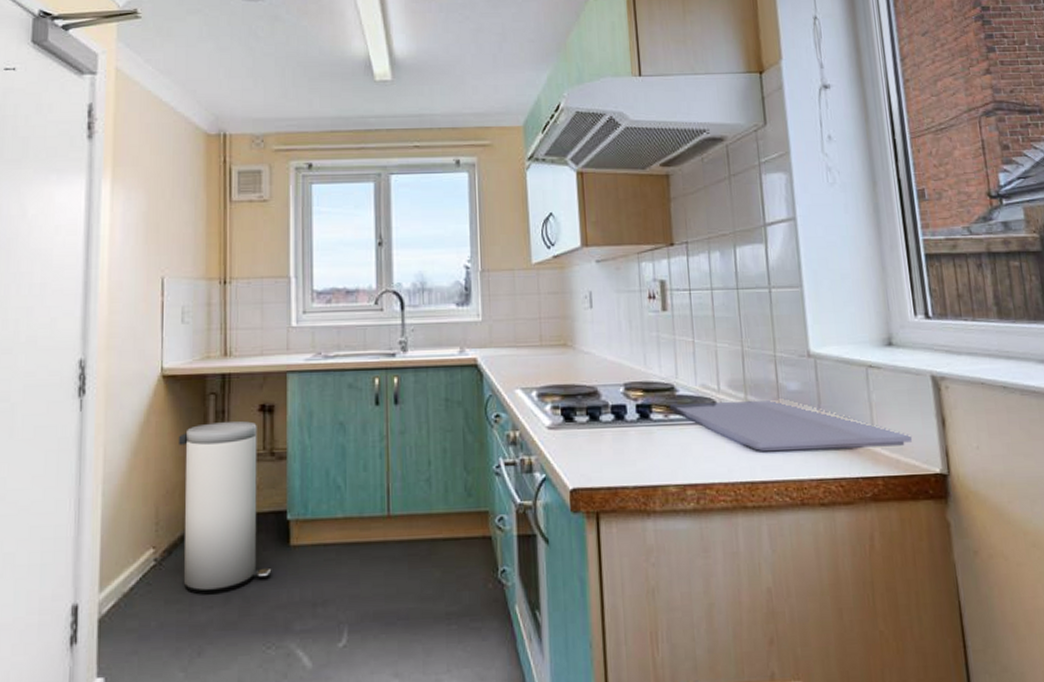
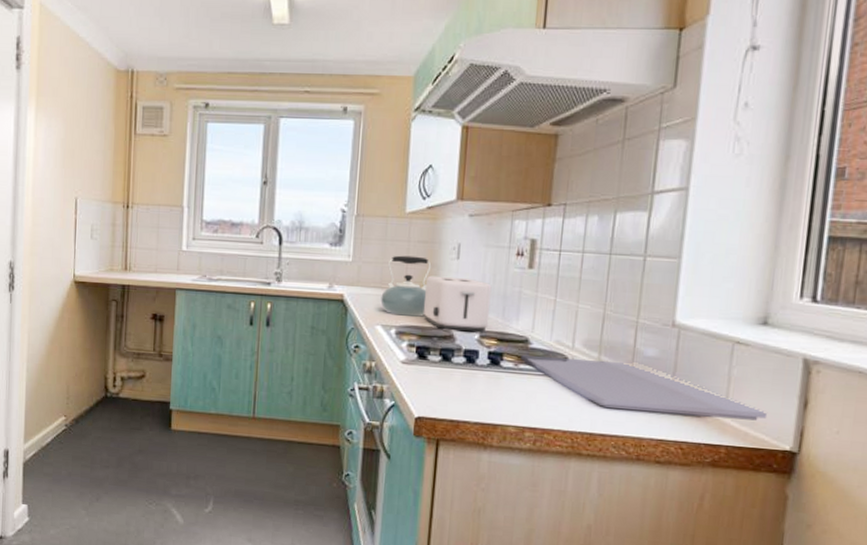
pedal bin: present [179,420,272,595] -> none [86,324,156,458]
kettle: none [517,309,566,375] -> present [380,255,432,317]
toaster: none [562,327,632,385] -> present [424,275,492,333]

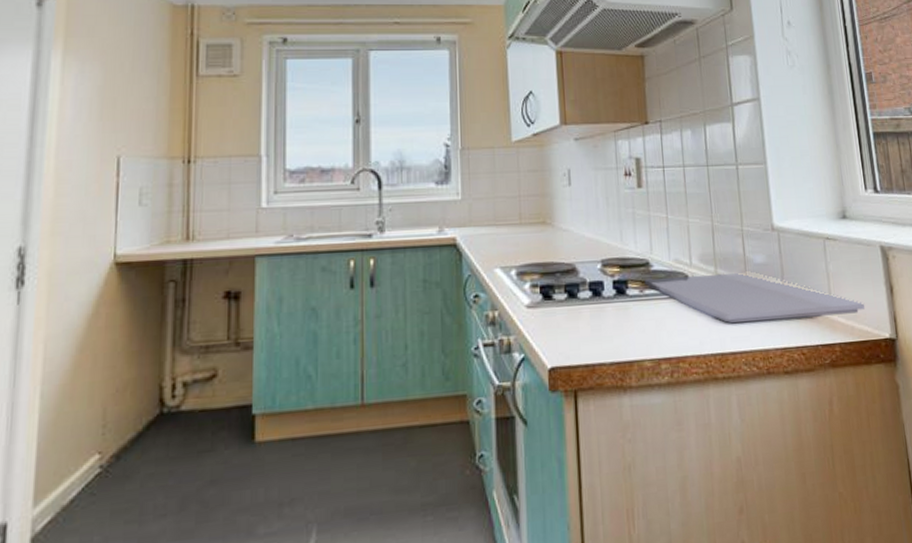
kettle: present [380,255,432,317] -> none [496,186,545,254]
toaster: present [424,275,492,333] -> none [541,204,609,263]

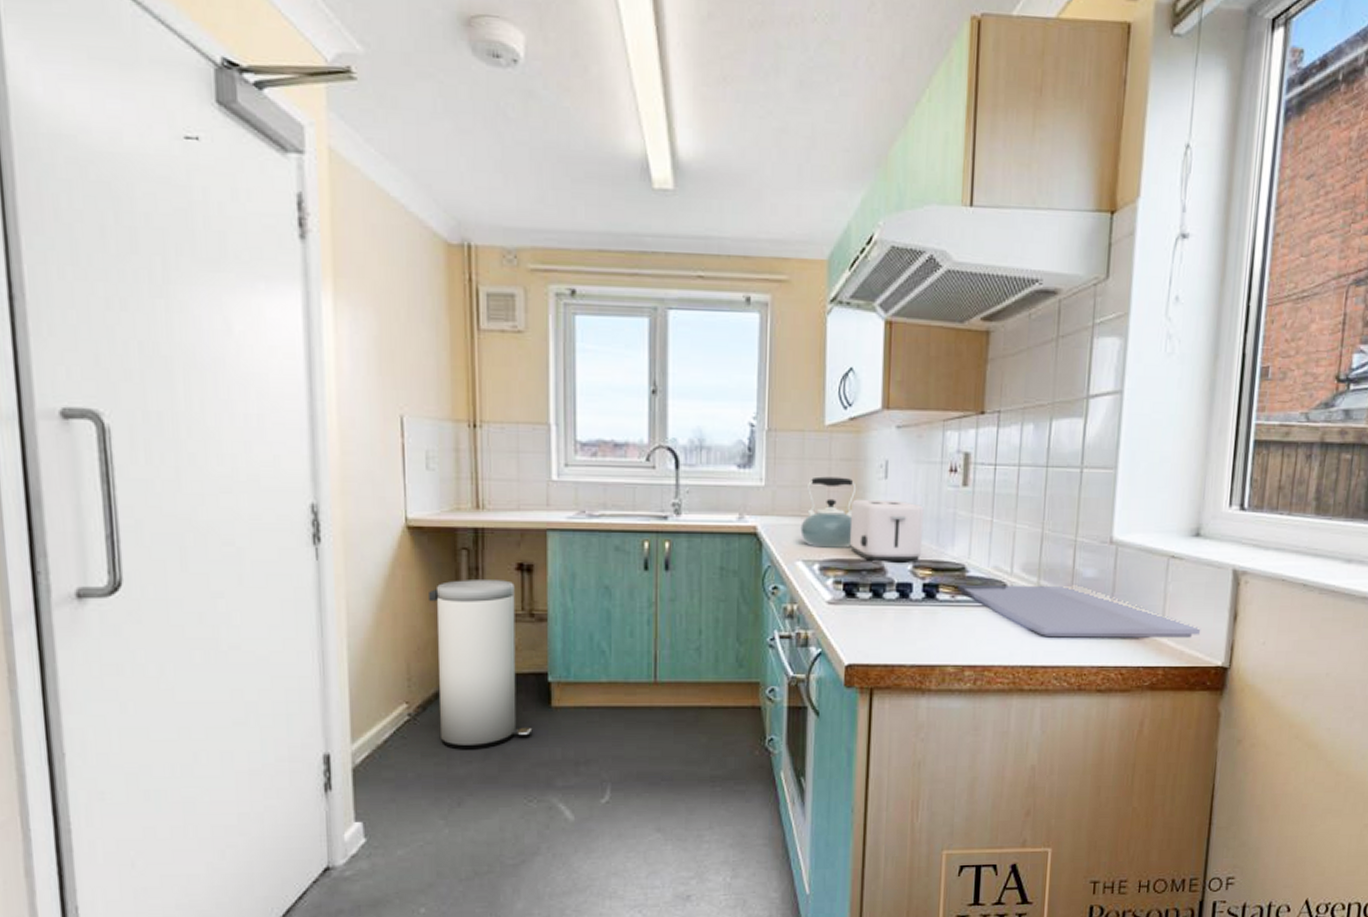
pedal bin: none [132,309,234,503] -> present [429,578,533,750]
kettle: none [496,186,545,254] -> present [800,476,857,548]
toaster: none [541,204,609,263] -> present [850,499,924,563]

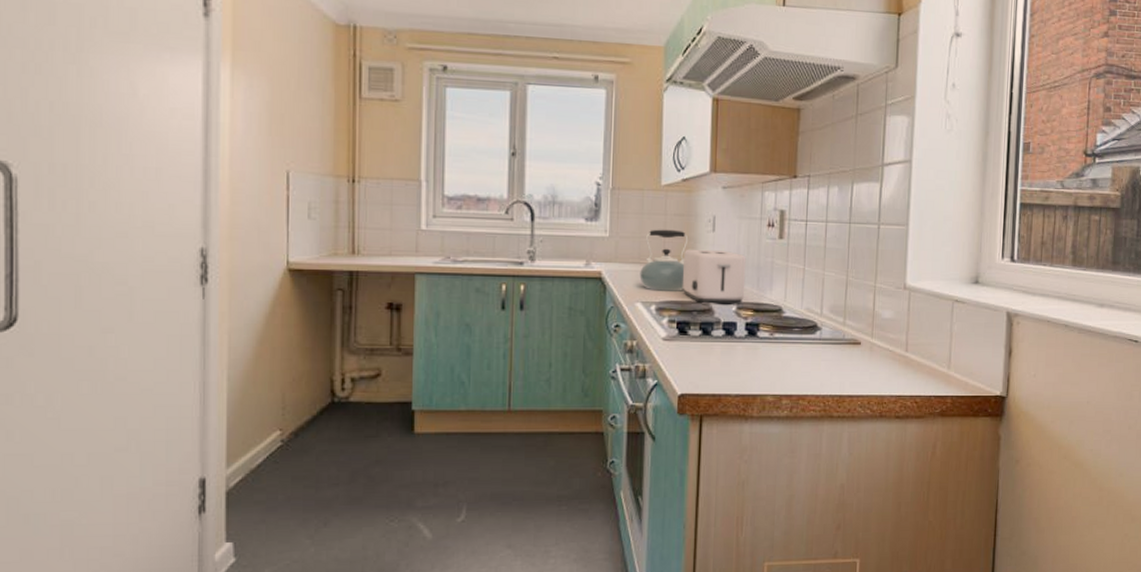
pedal bin: present [429,578,533,750] -> none [305,316,396,474]
cutting board: present [957,584,1201,638] -> none [775,323,982,371]

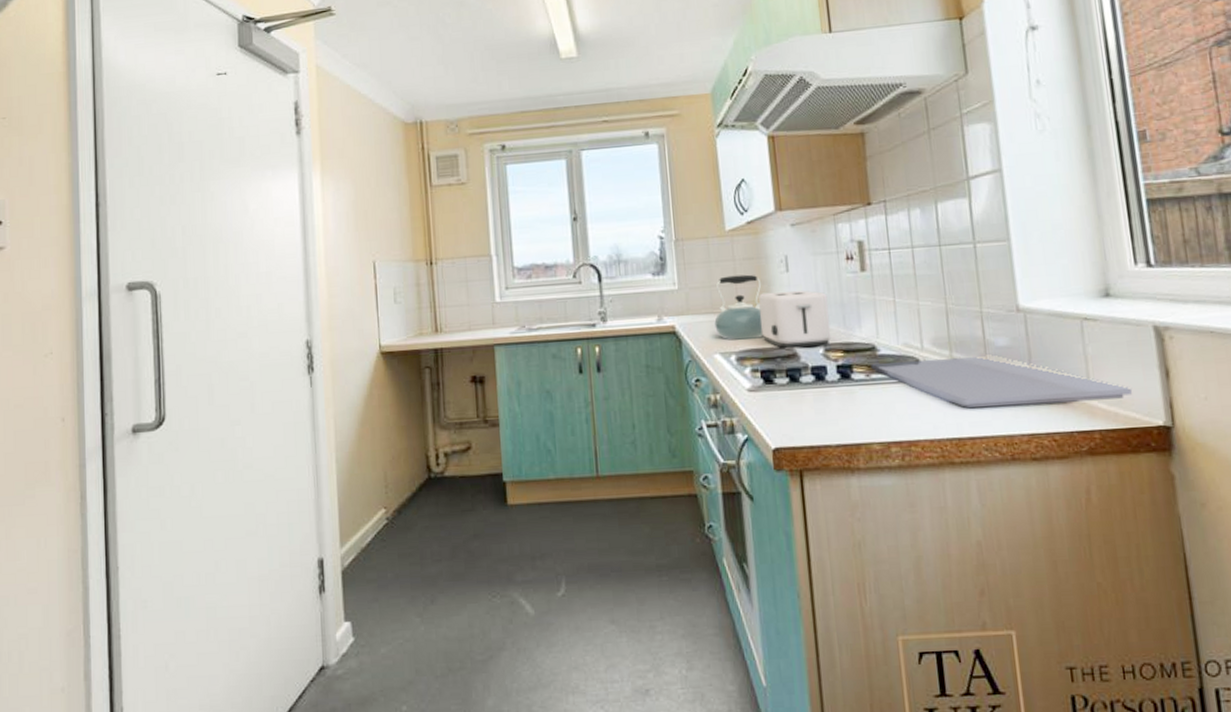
cutting board: none [775,323,982,371] -> present [871,357,1133,408]

